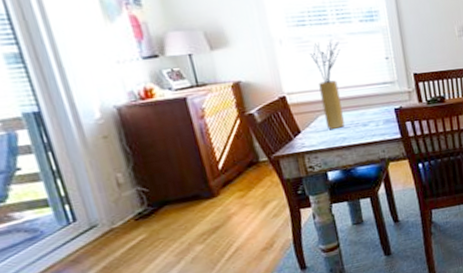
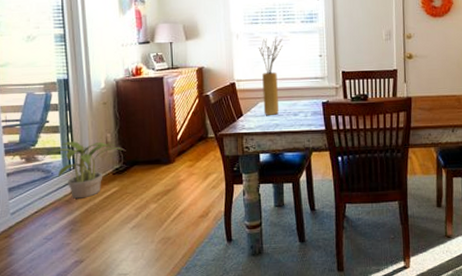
potted plant: none [22,184,144,257] -> present [43,141,123,199]

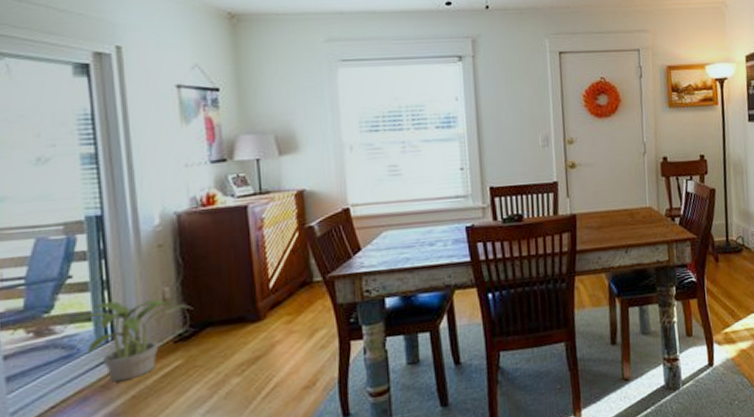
vase: present [258,38,283,115] -> none [379,148,413,248]

